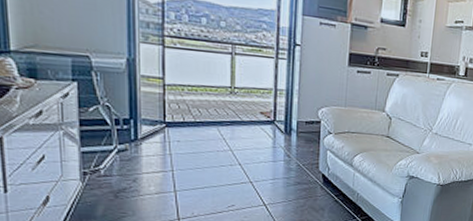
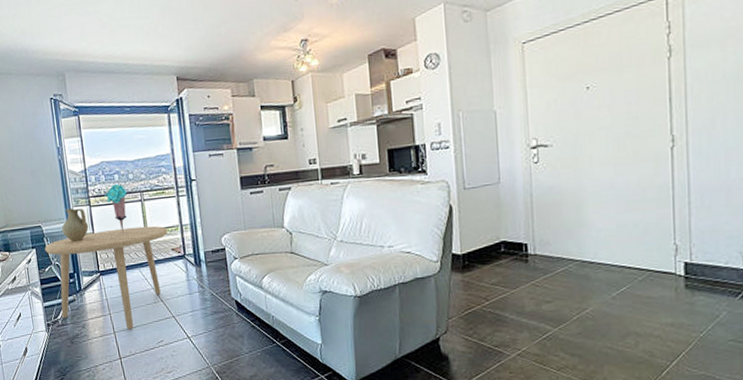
dining table: none [91,77,258,190] -> present [45,226,167,330]
ceramic jug: none [120,43,159,85] -> present [61,208,89,243]
bouquet: none [185,28,216,85] -> present [104,183,127,233]

